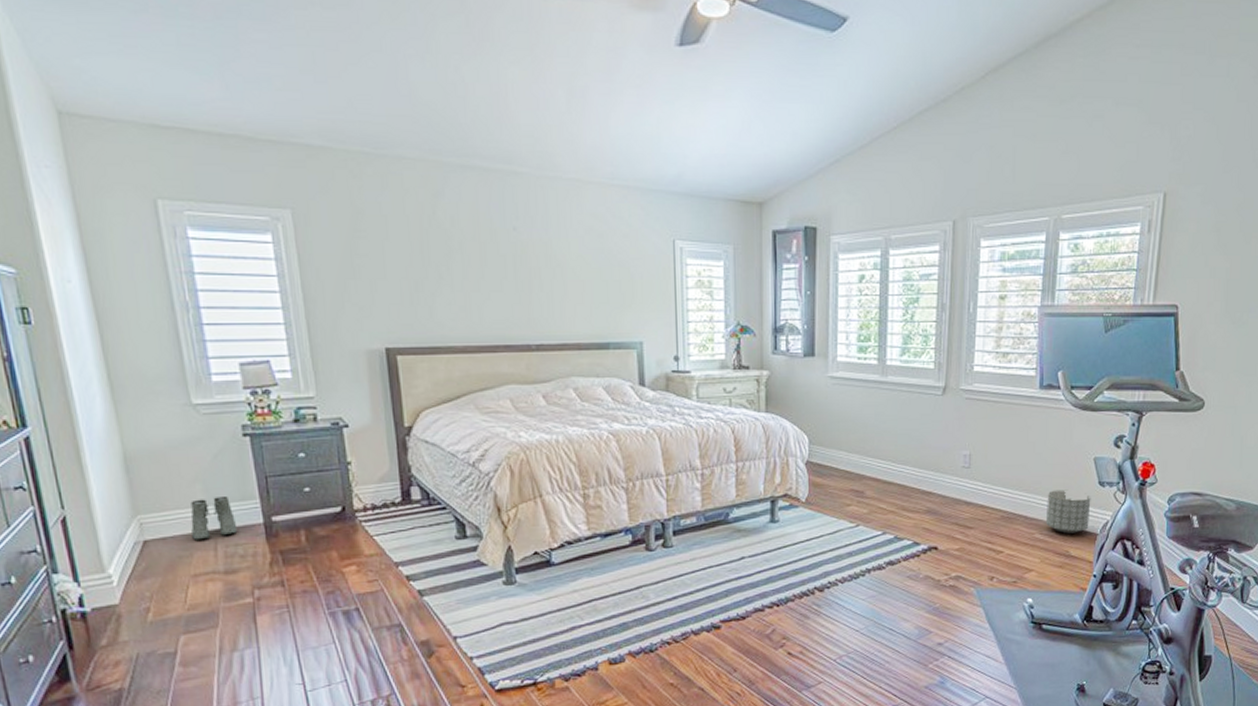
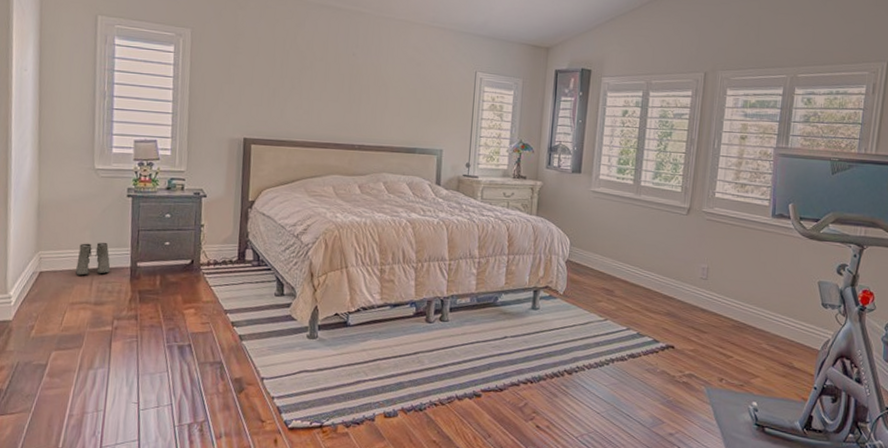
planter: present [1045,489,1091,534] -> none [772,306,815,348]

